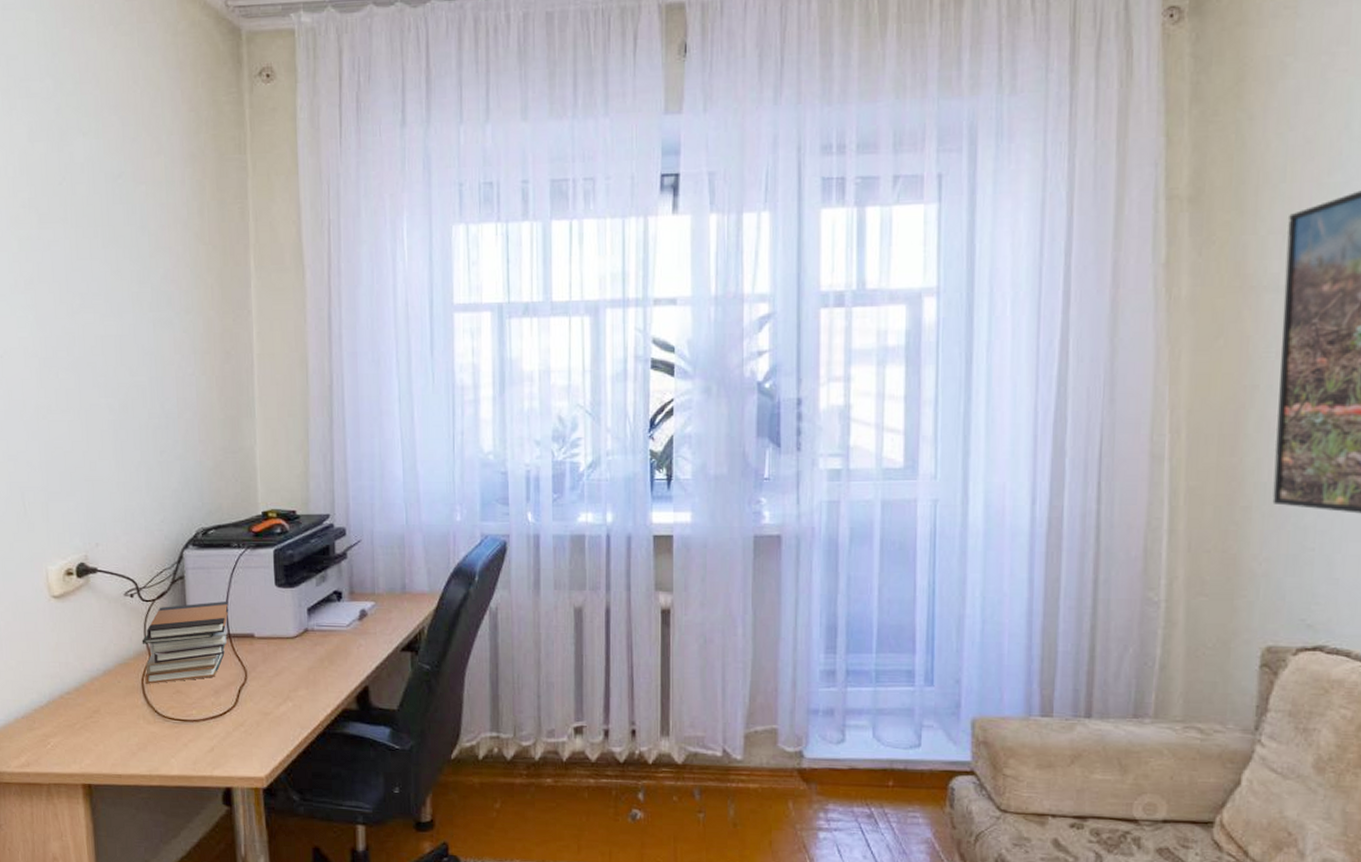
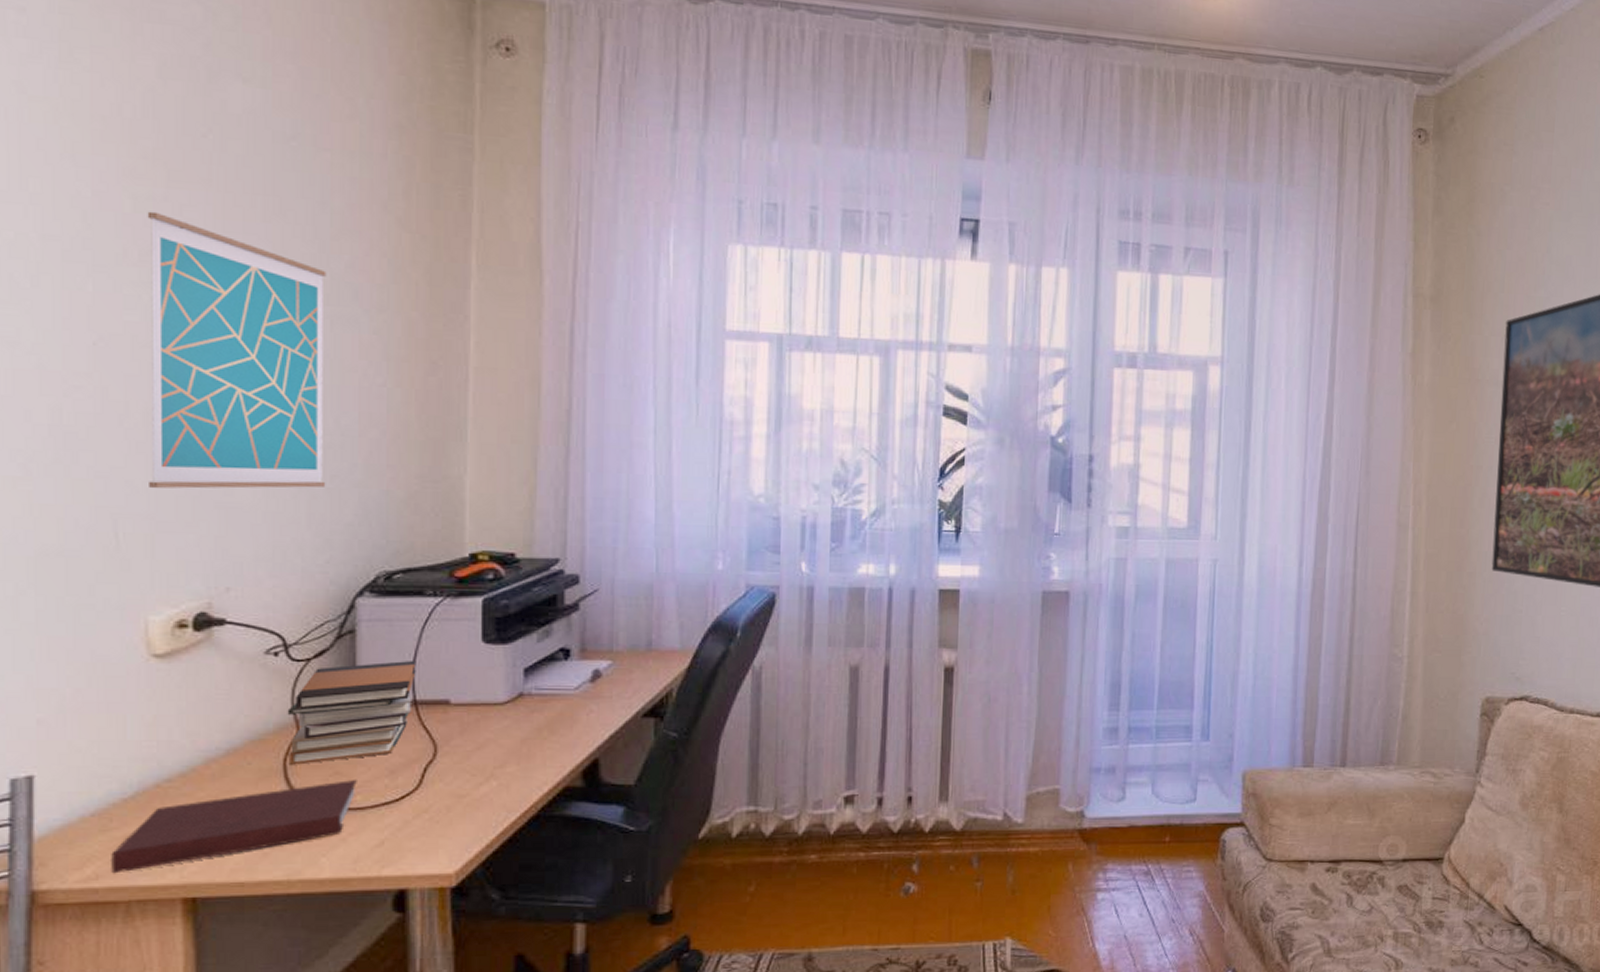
wall art: none [28,249,158,466] -> present [147,211,327,489]
notebook: none [36,696,192,763] -> present [111,779,357,874]

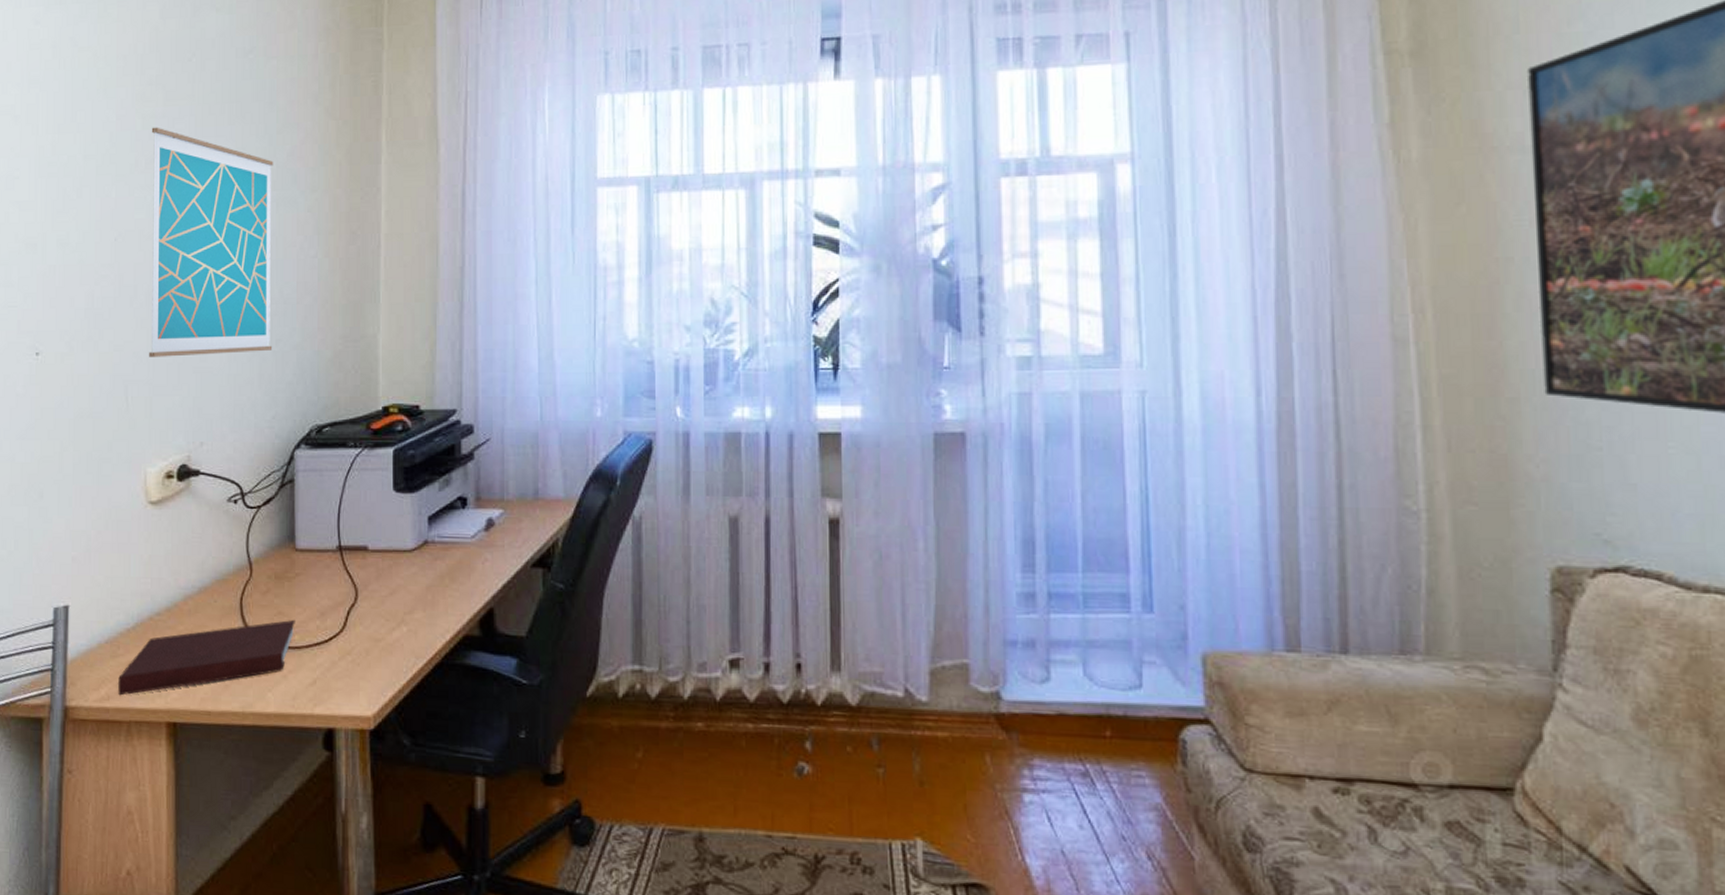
book stack: present [287,660,416,765] -> none [243,507,341,604]

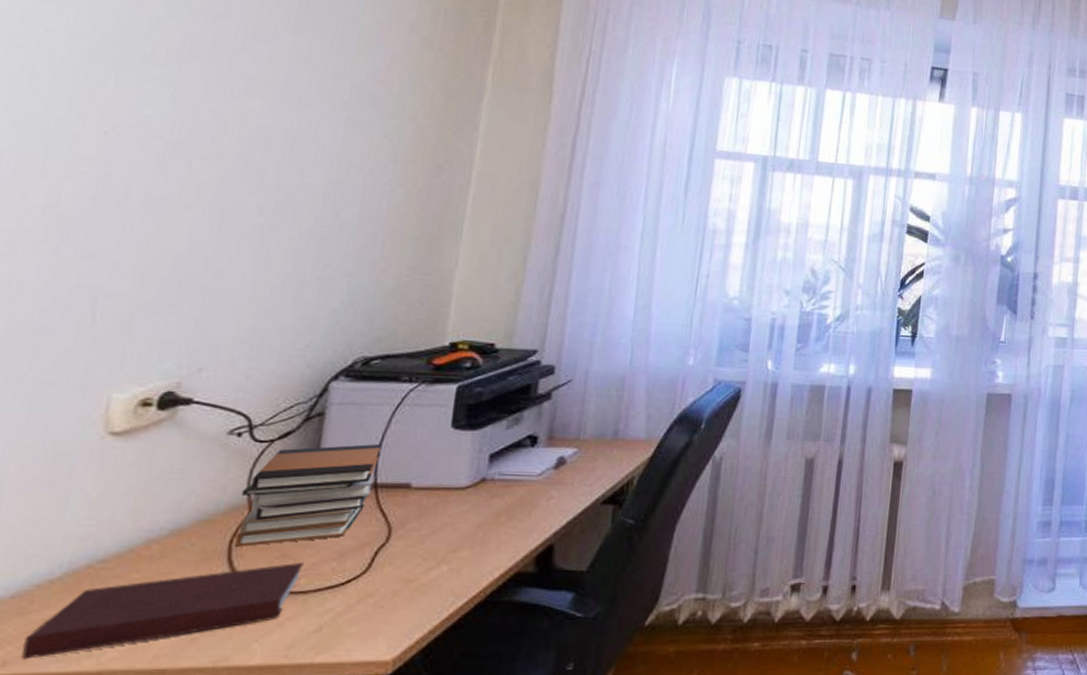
wall art: present [149,127,274,357] -> none [137,17,348,276]
book stack: none [243,507,341,604] -> present [234,443,383,547]

